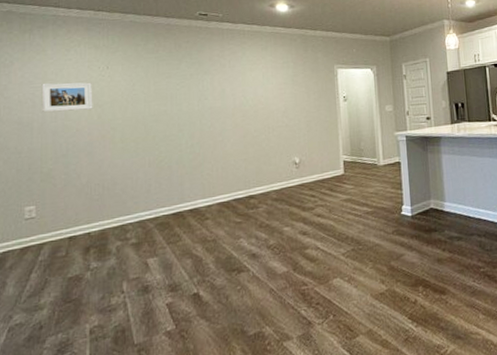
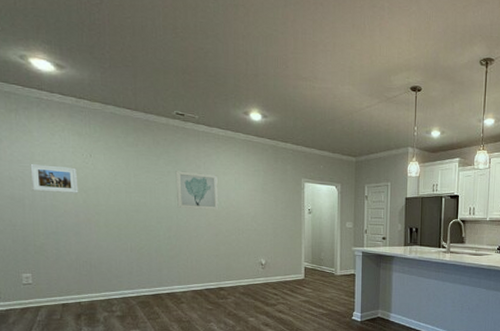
wall art: none [198,72,246,112] -> present [175,171,219,210]

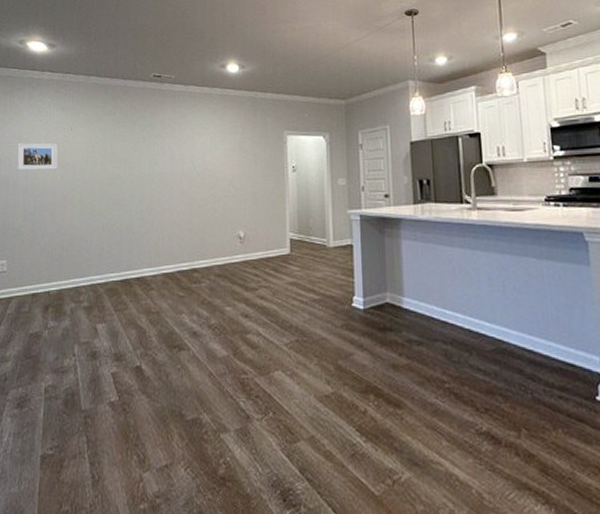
wall art: present [175,171,219,210] -> none [150,135,194,177]

